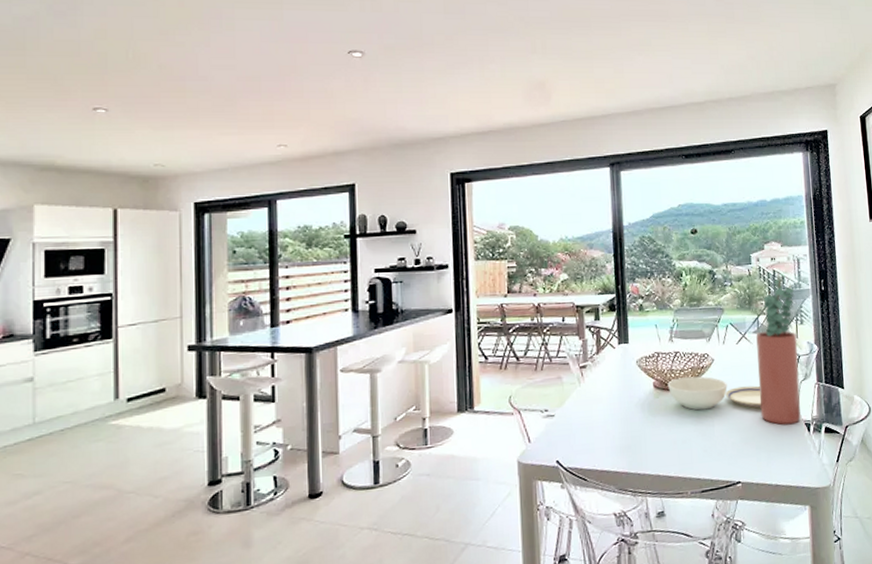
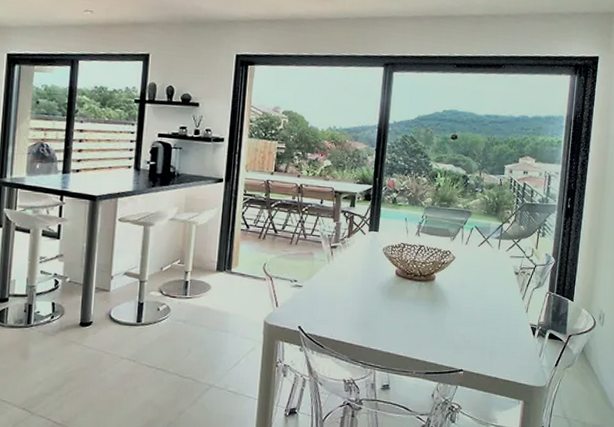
bowl: present [667,376,728,411] -> none [408,269,464,302]
plate: present [725,385,761,409] -> none [461,285,494,308]
vase: present [756,272,801,425] -> none [491,185,542,326]

